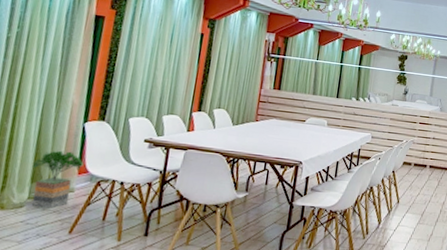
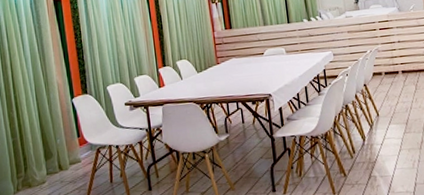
potted tree: present [32,150,85,208] -> none [41,126,83,181]

